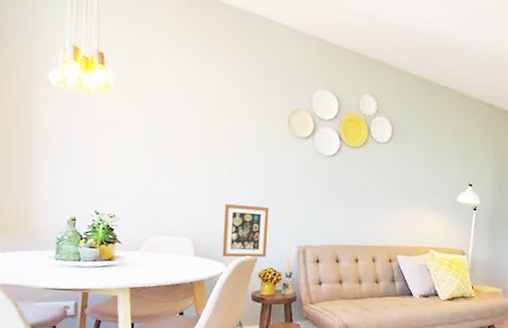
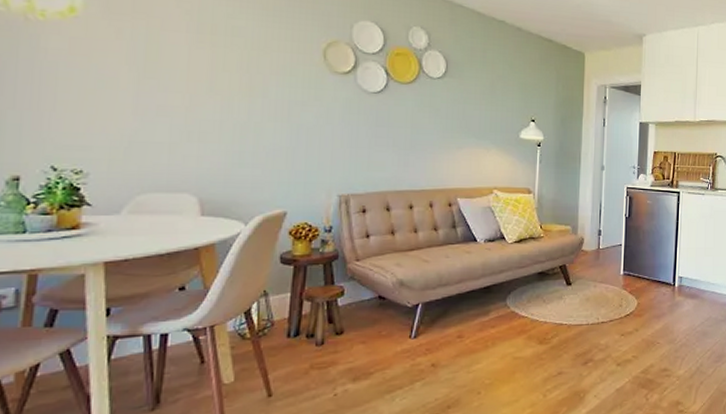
picture frame: present [222,203,270,258] -> none [239,149,302,213]

